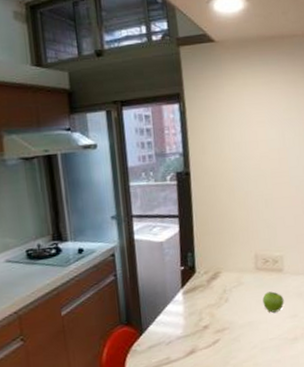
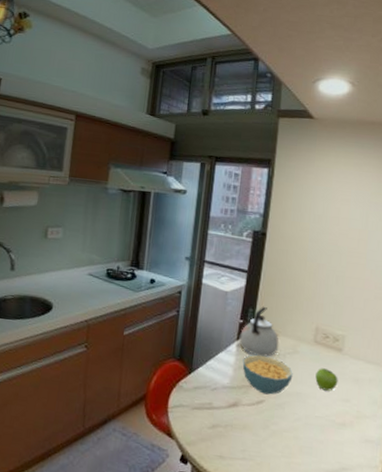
kettle: none [183,247,224,298] -> present [239,306,279,357]
cereal bowl: none [191,295,242,333] -> present [242,354,293,395]

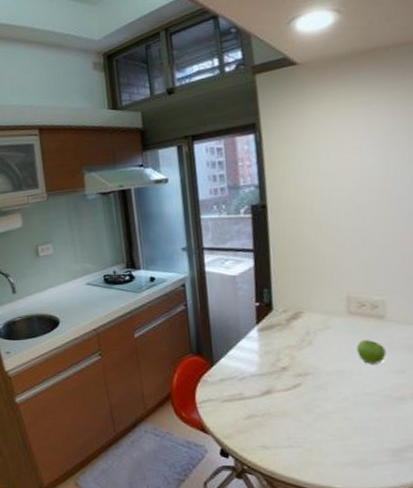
kettle: present [239,306,279,357] -> none [258,284,307,338]
cereal bowl: present [242,354,293,395] -> none [267,336,330,377]

